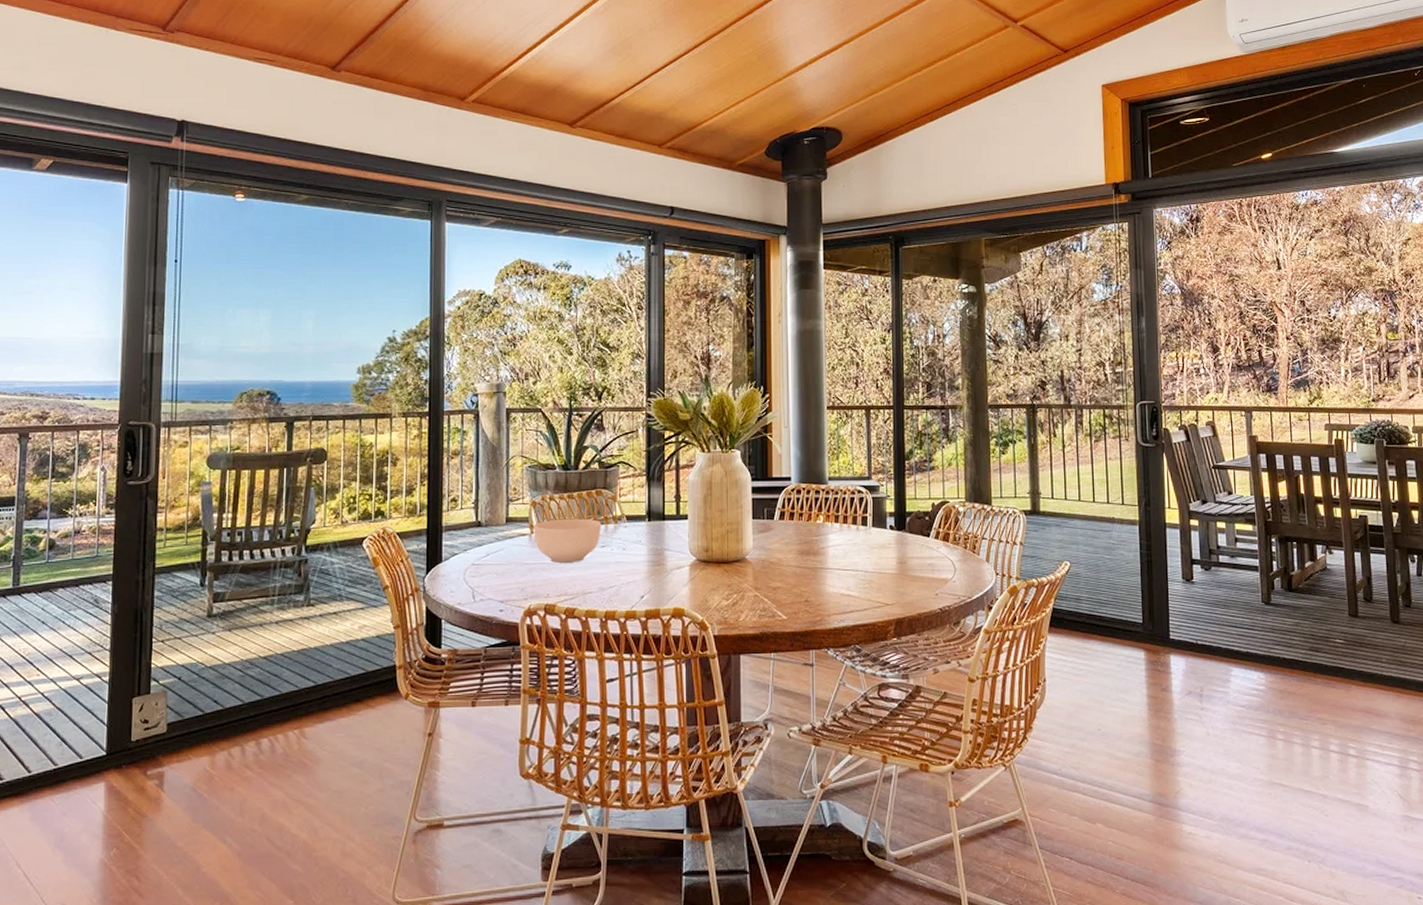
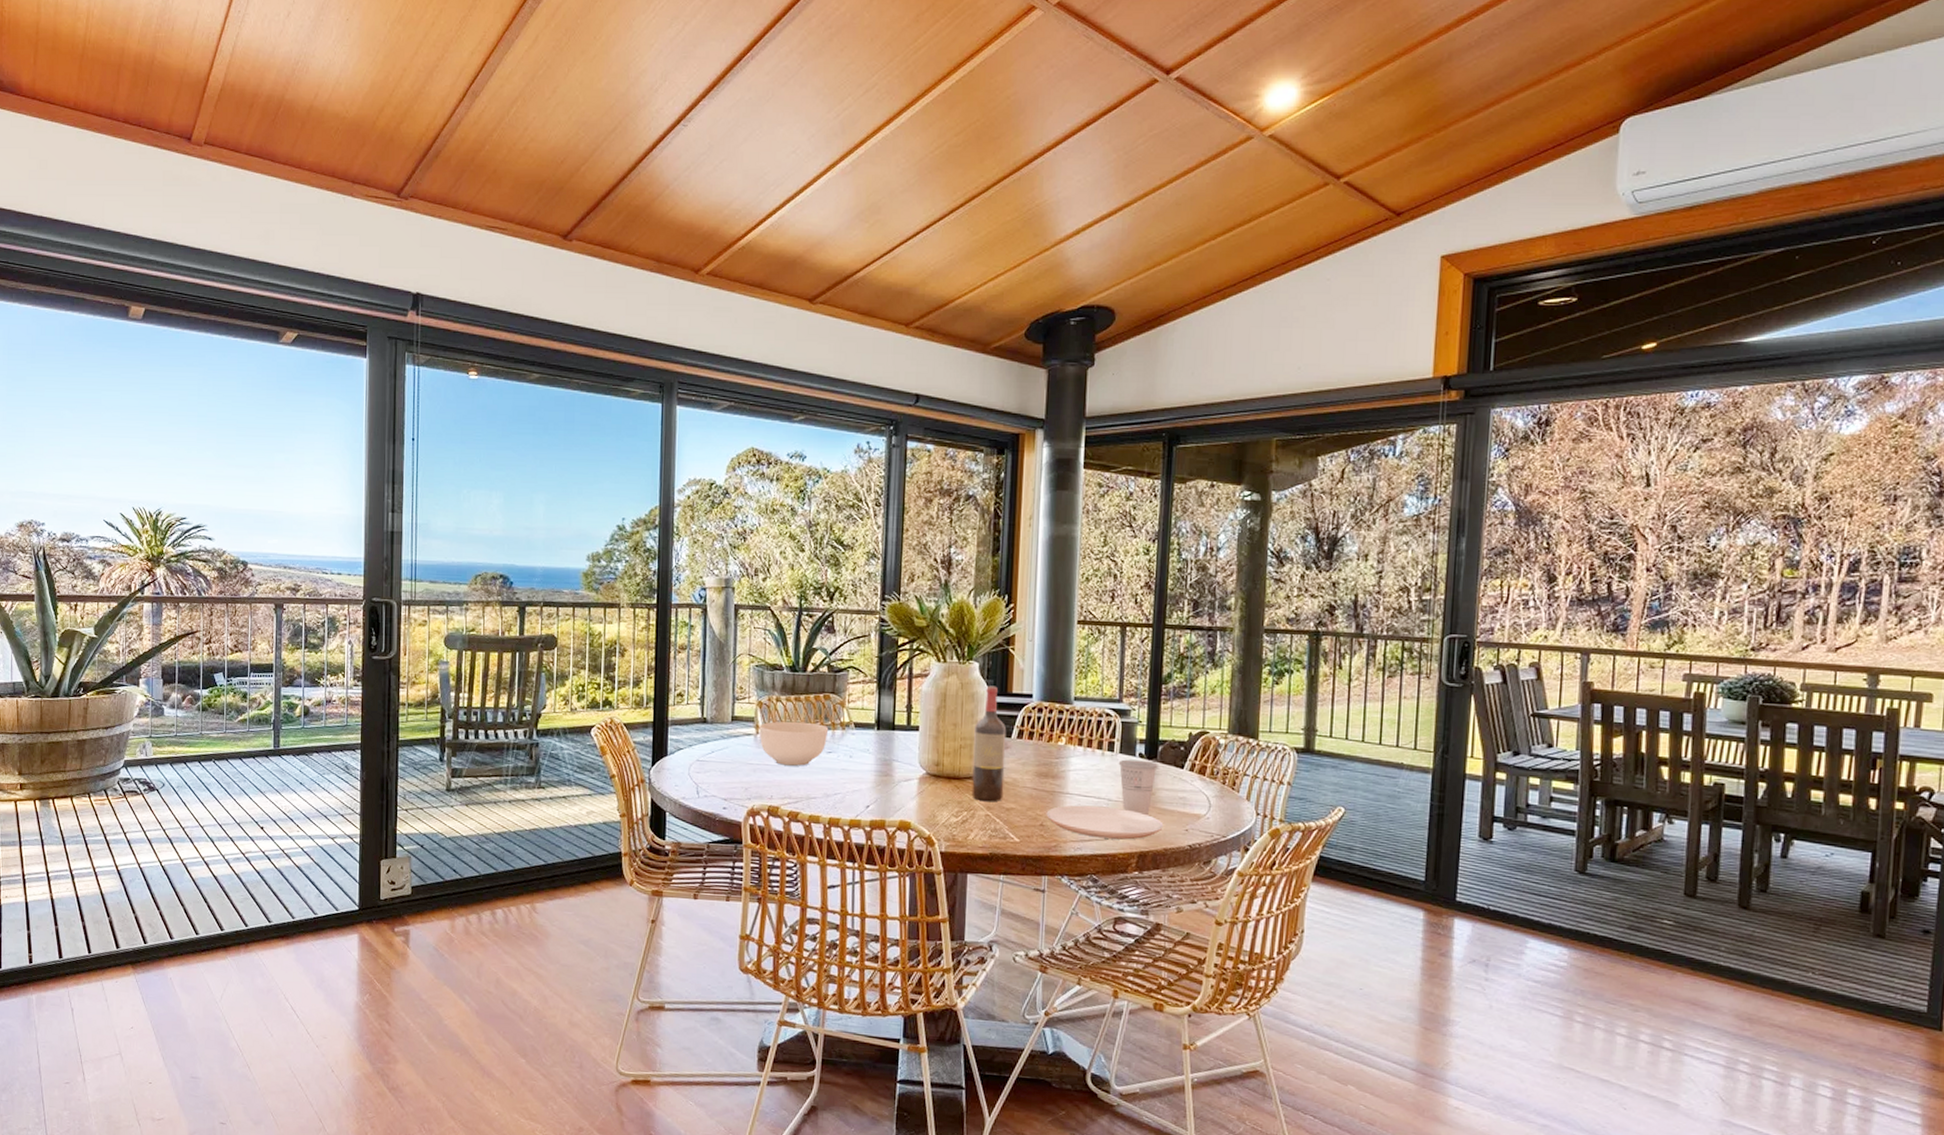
wine bottle: none [740,471,770,582] -> present [971,685,1007,801]
plate: none [810,578,916,609] -> present [1046,805,1164,840]
cup: none [872,532,907,584] -> present [1118,759,1158,816]

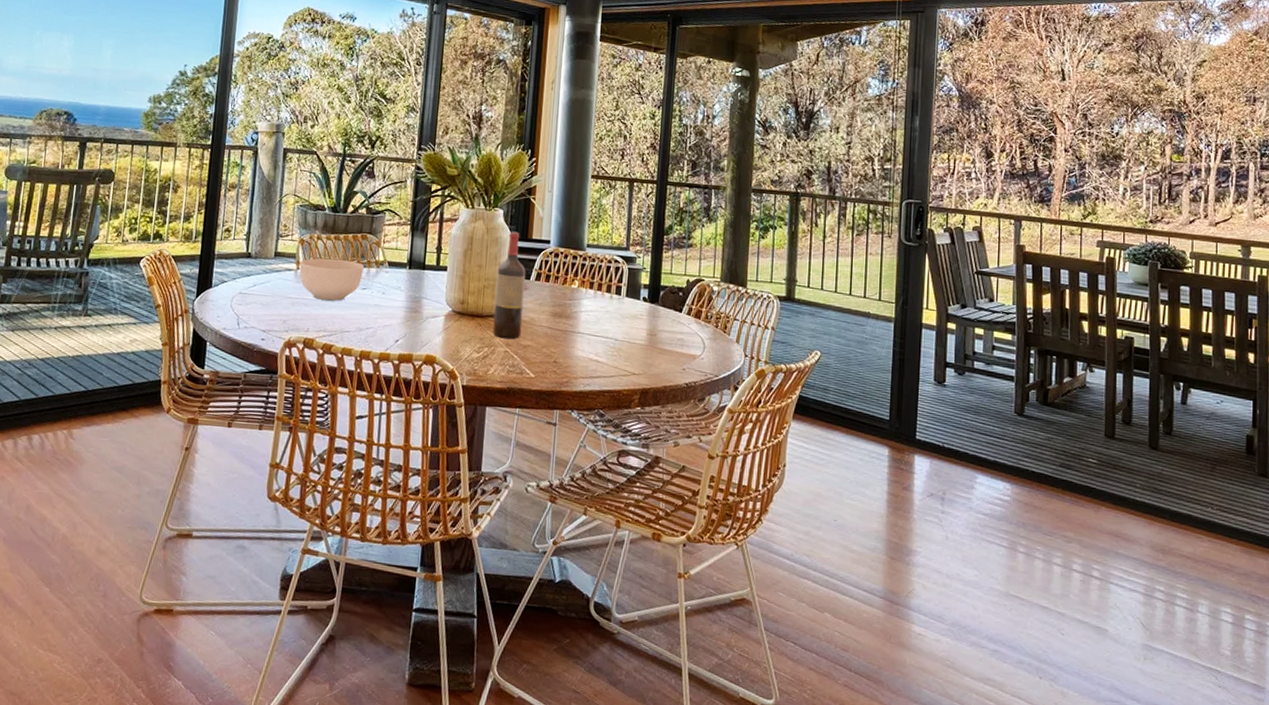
plate: present [1046,805,1164,840] -> none [559,343,664,377]
cup: present [1118,759,1158,816] -> none [624,302,660,356]

